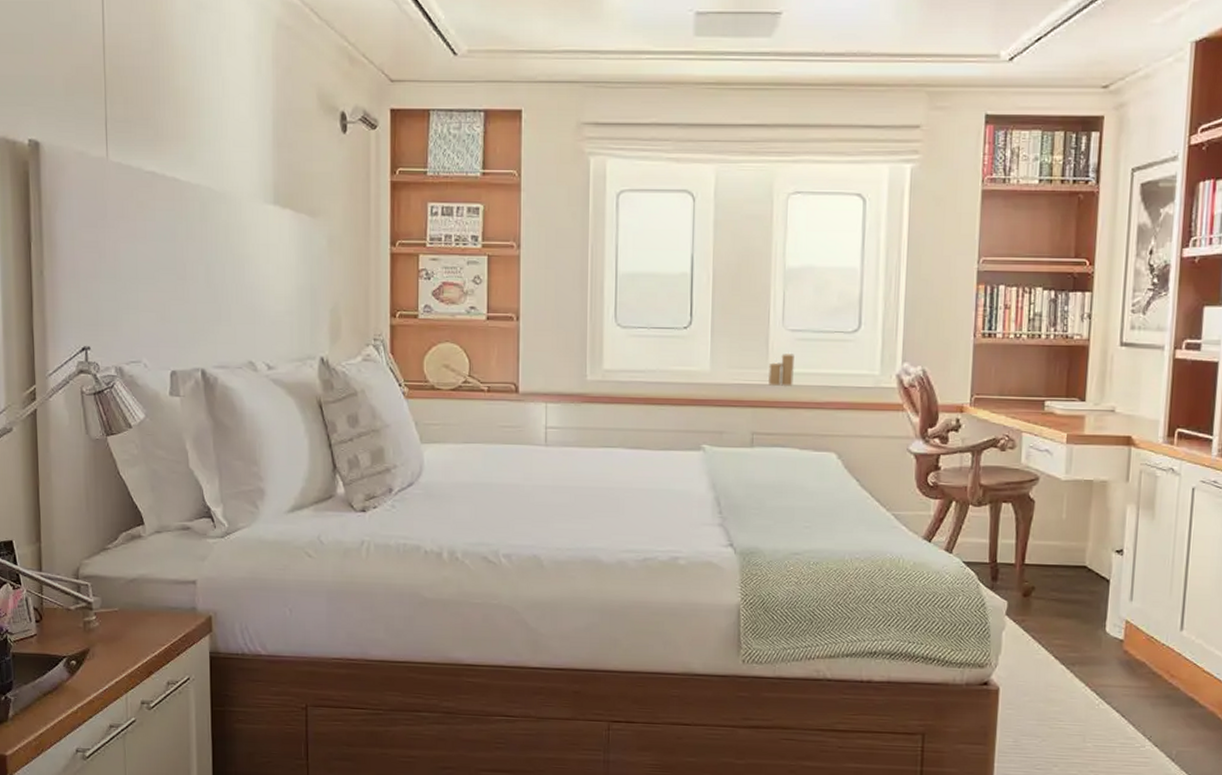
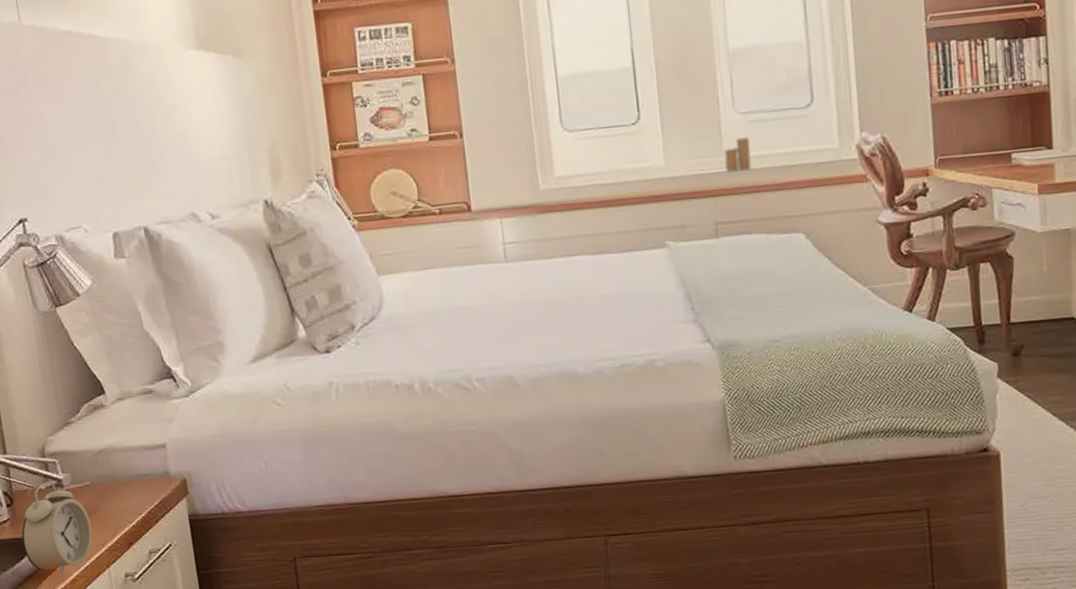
alarm clock: none [46,603,115,696] -> present [21,481,93,577]

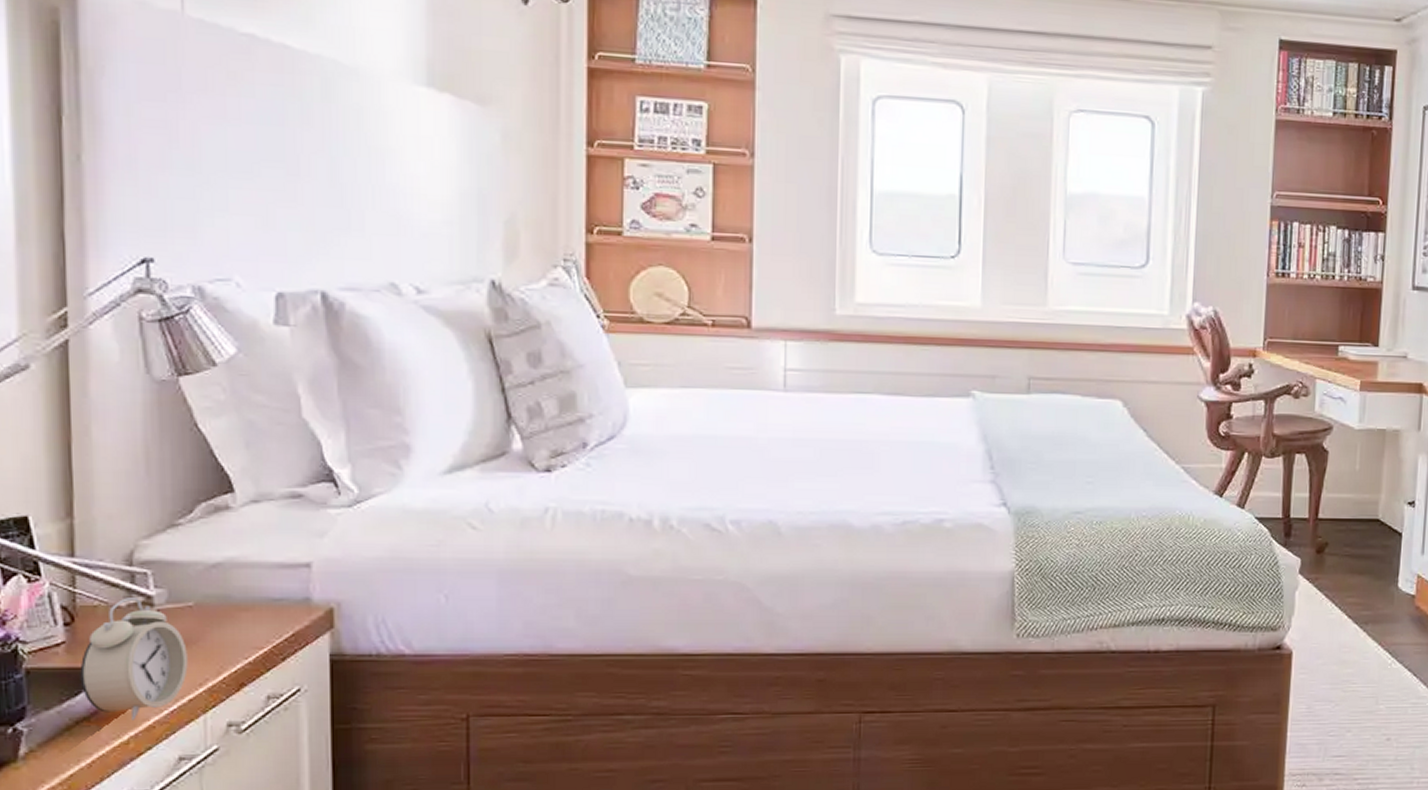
candle: present [724,133,751,174] -> none [1046,285,1077,327]

